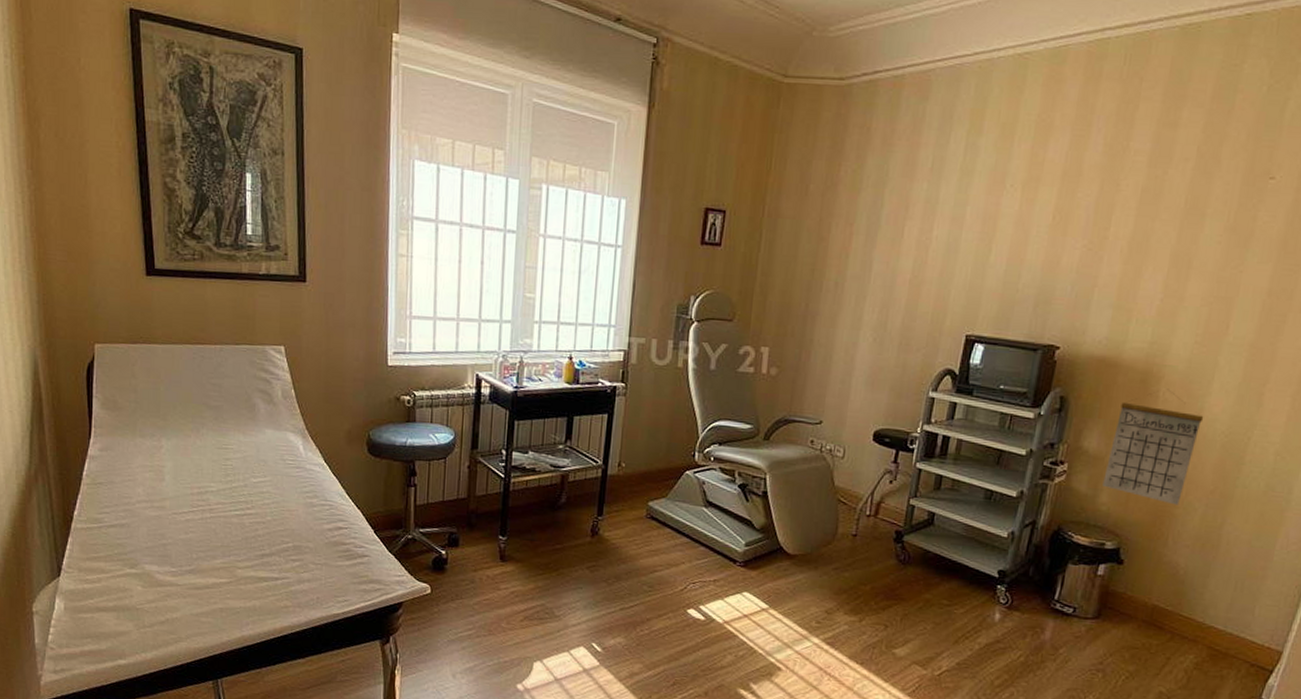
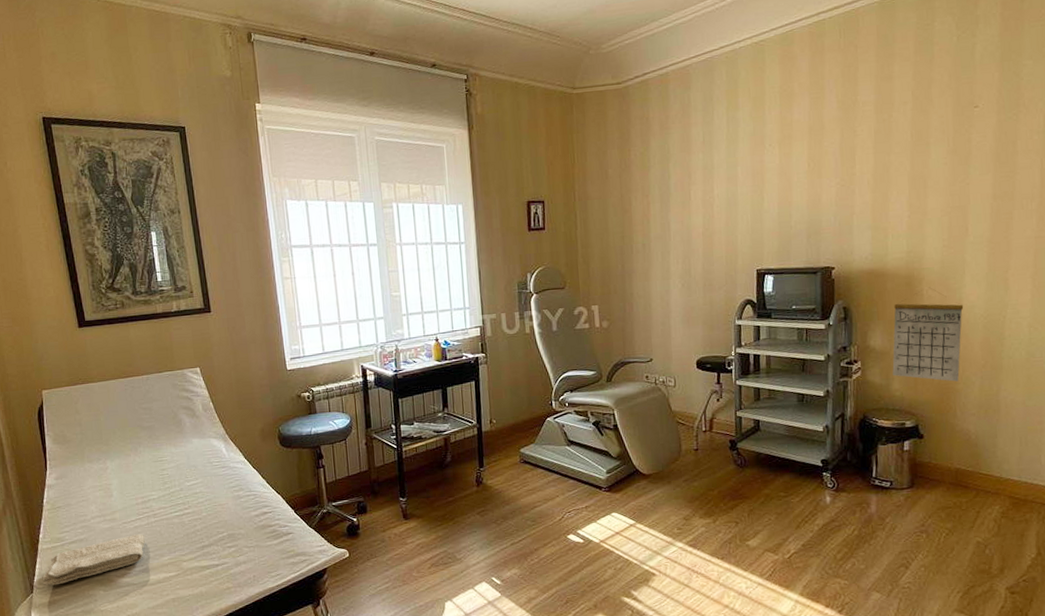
washcloth: none [72,528,197,572] -> present [42,534,146,586]

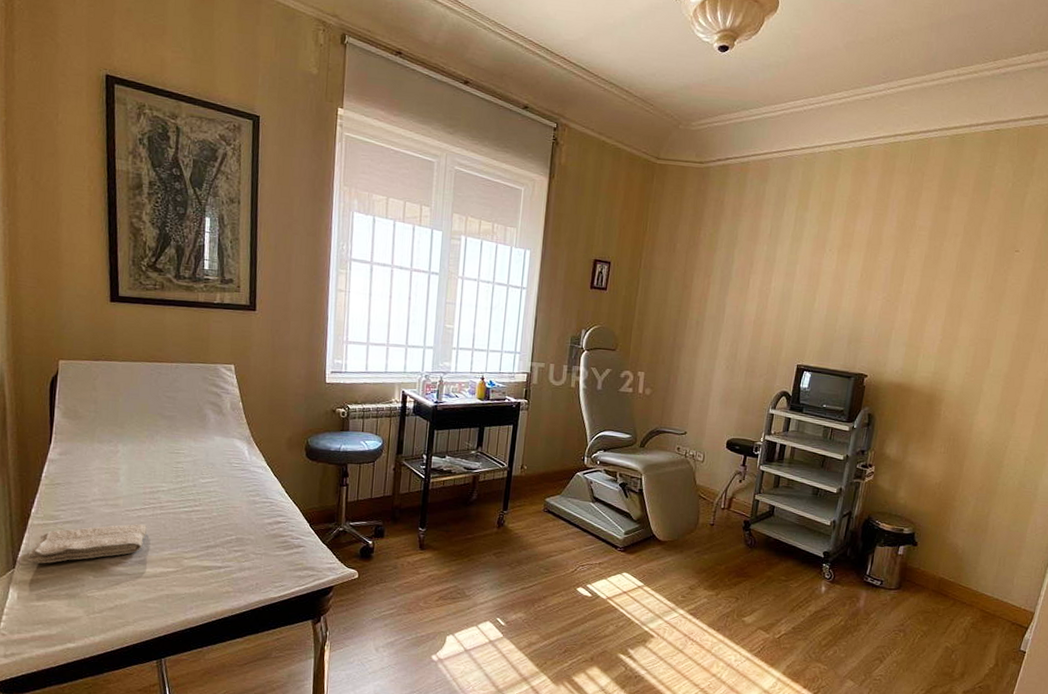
calendar: present [892,287,964,382] -> none [901,408,974,499]

